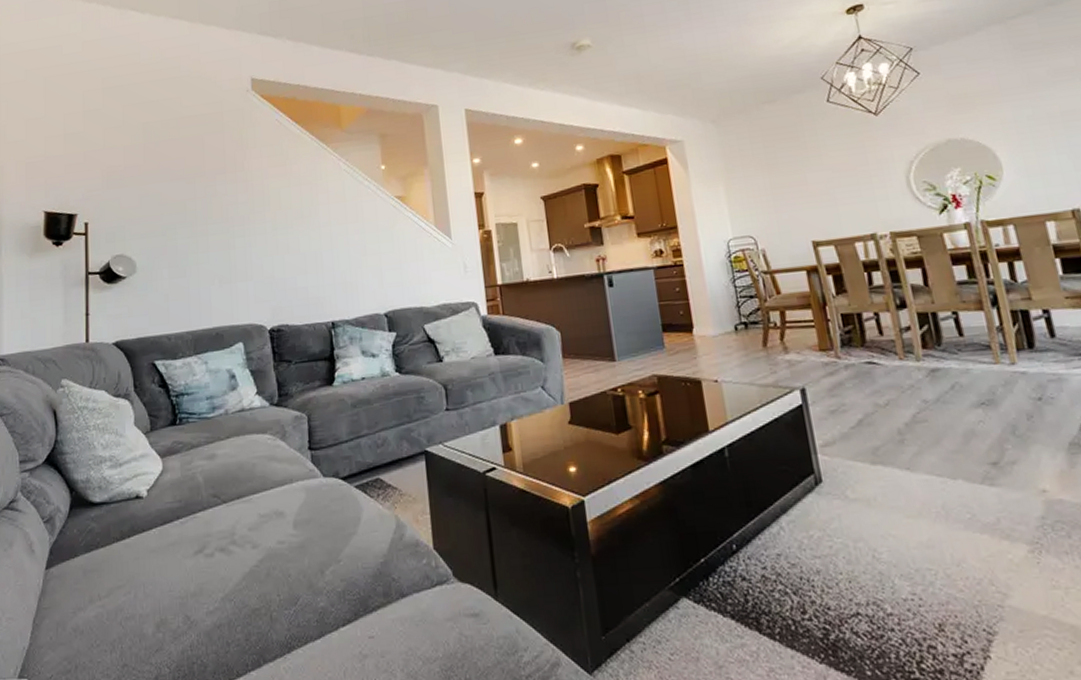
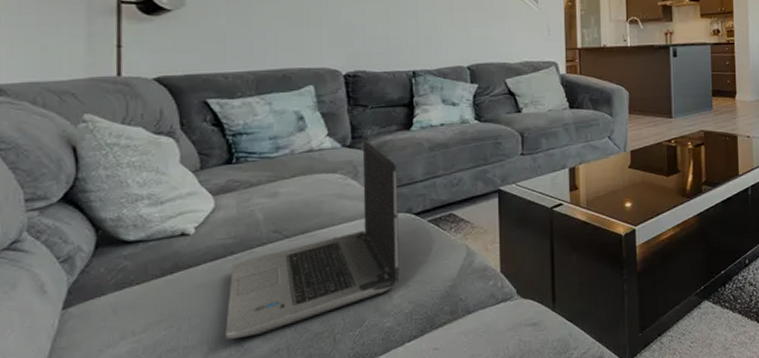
laptop computer: none [174,397,331,610] -> present [225,139,400,339]

